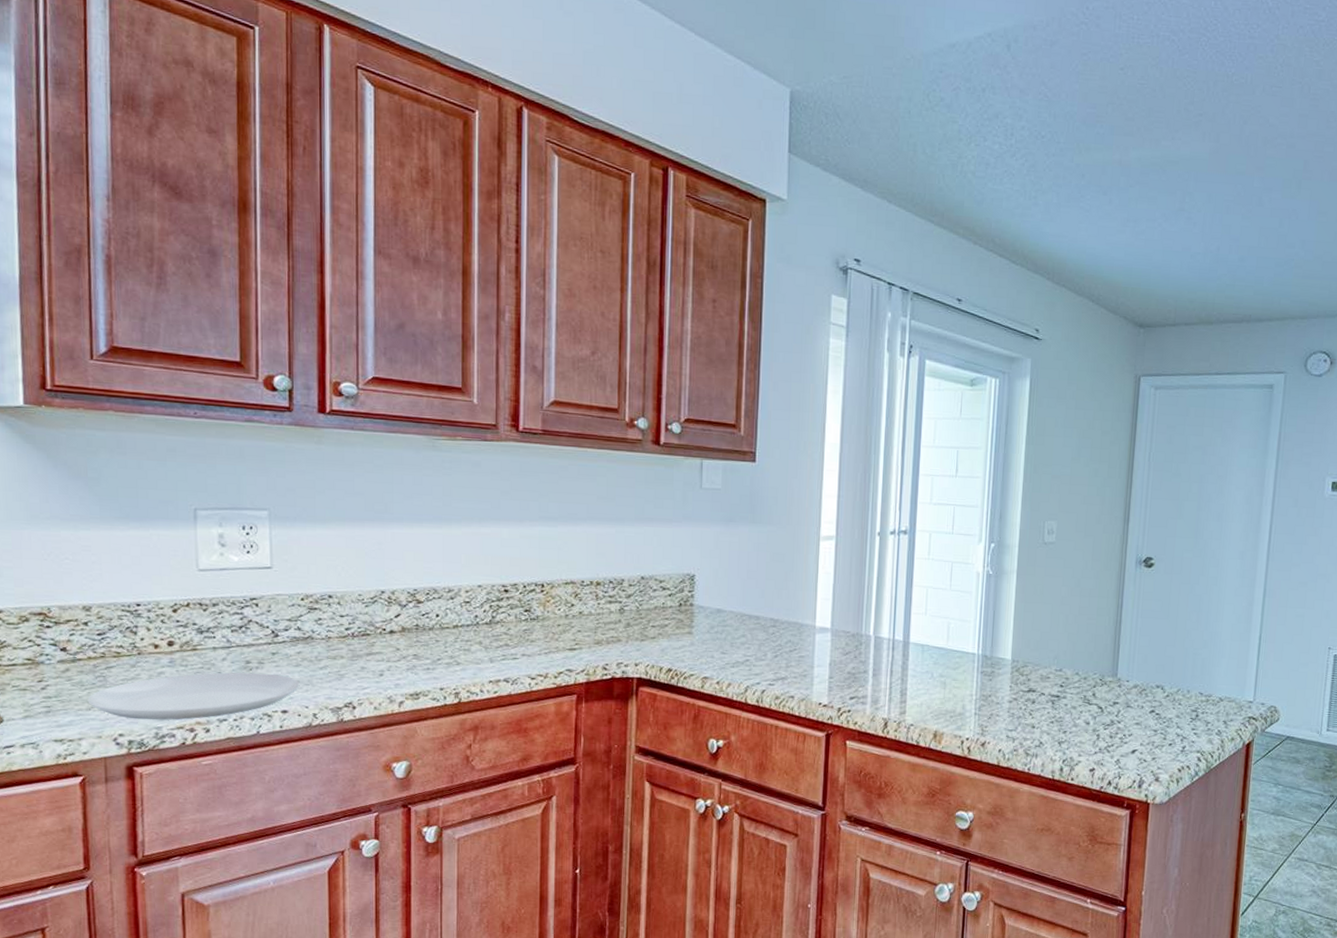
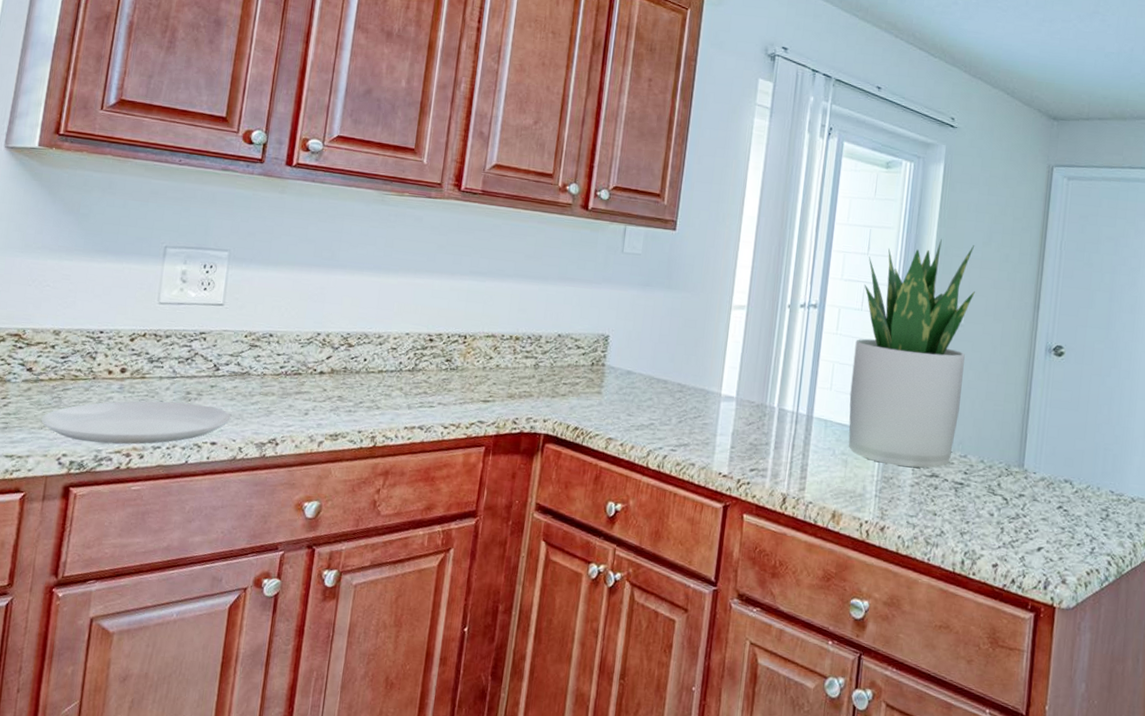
planter: none [945,457,1065,684] -> present [848,239,975,468]

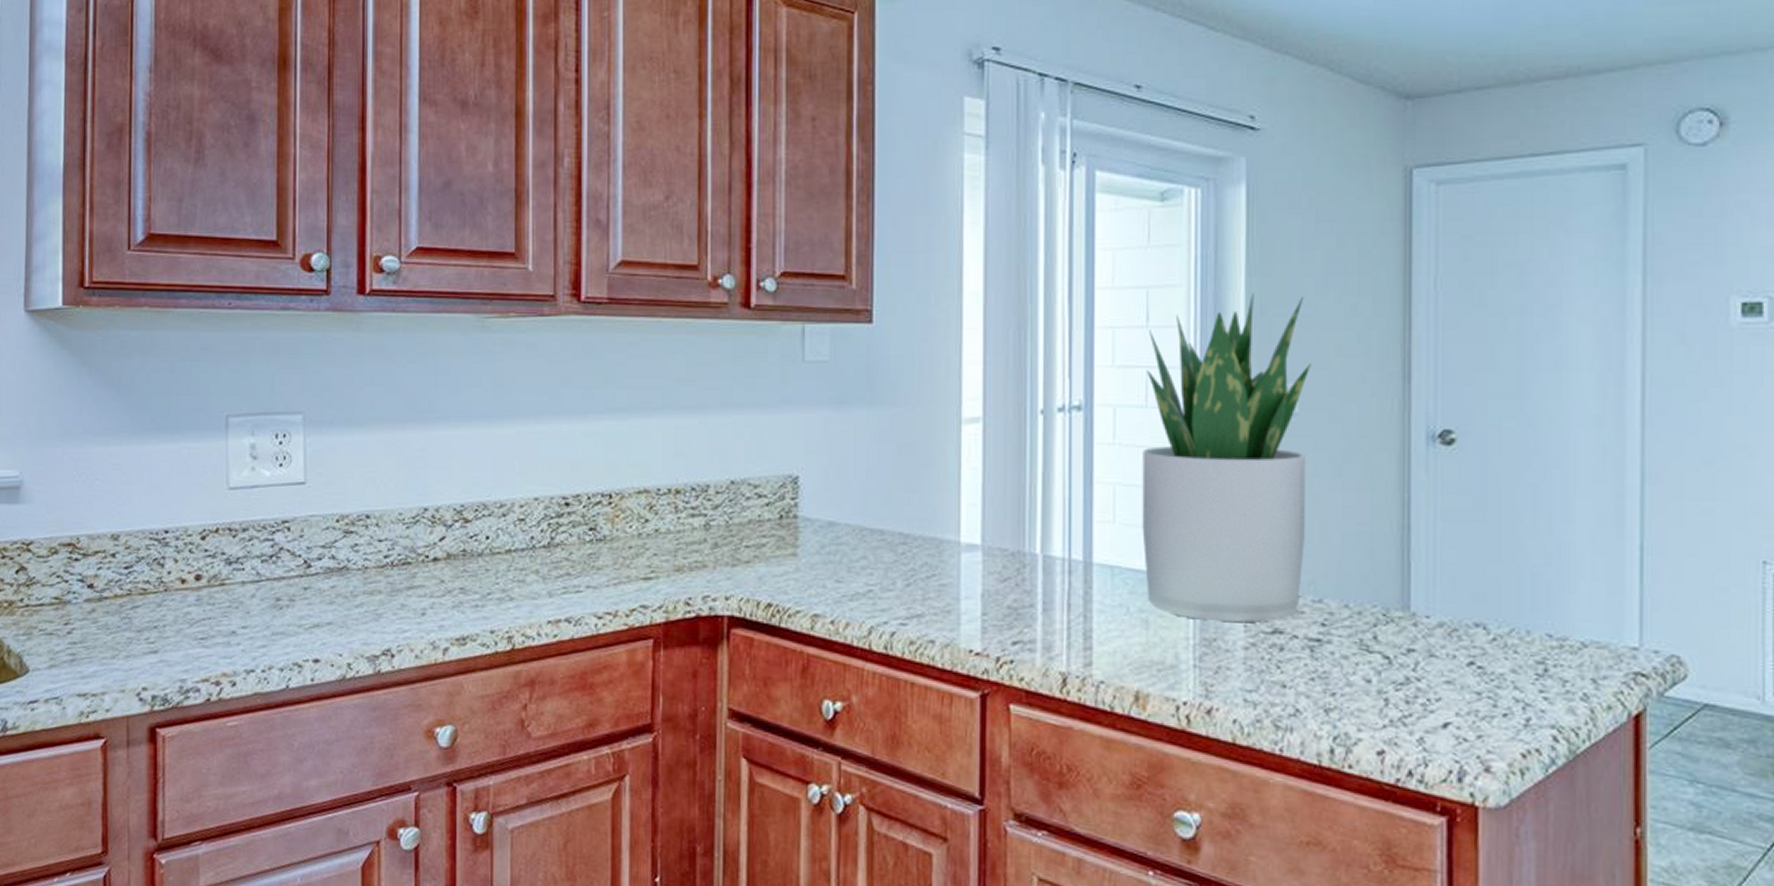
plate: present [41,400,232,444] -> none [112,611,334,671]

